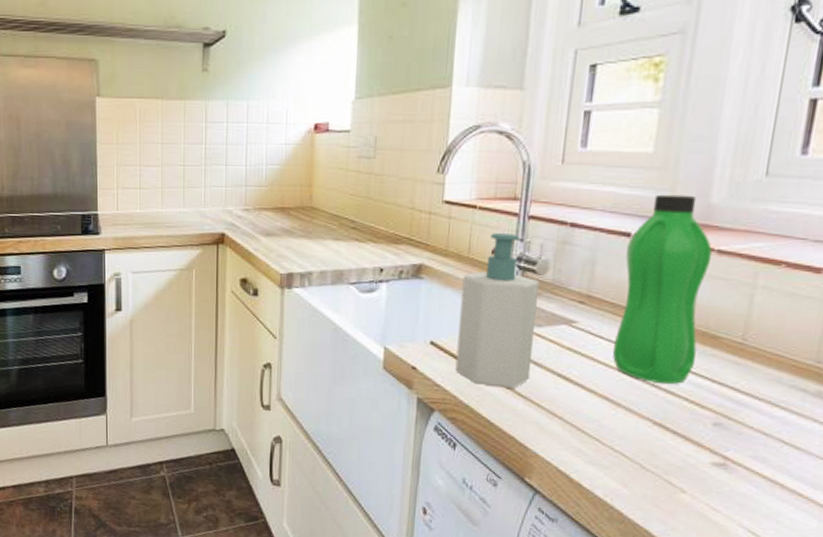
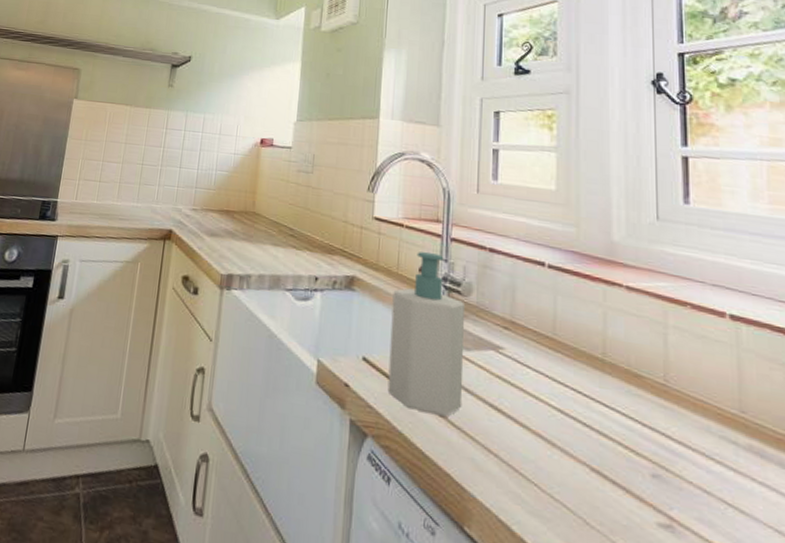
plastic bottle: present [612,194,713,384] -> none [540,228,623,425]

